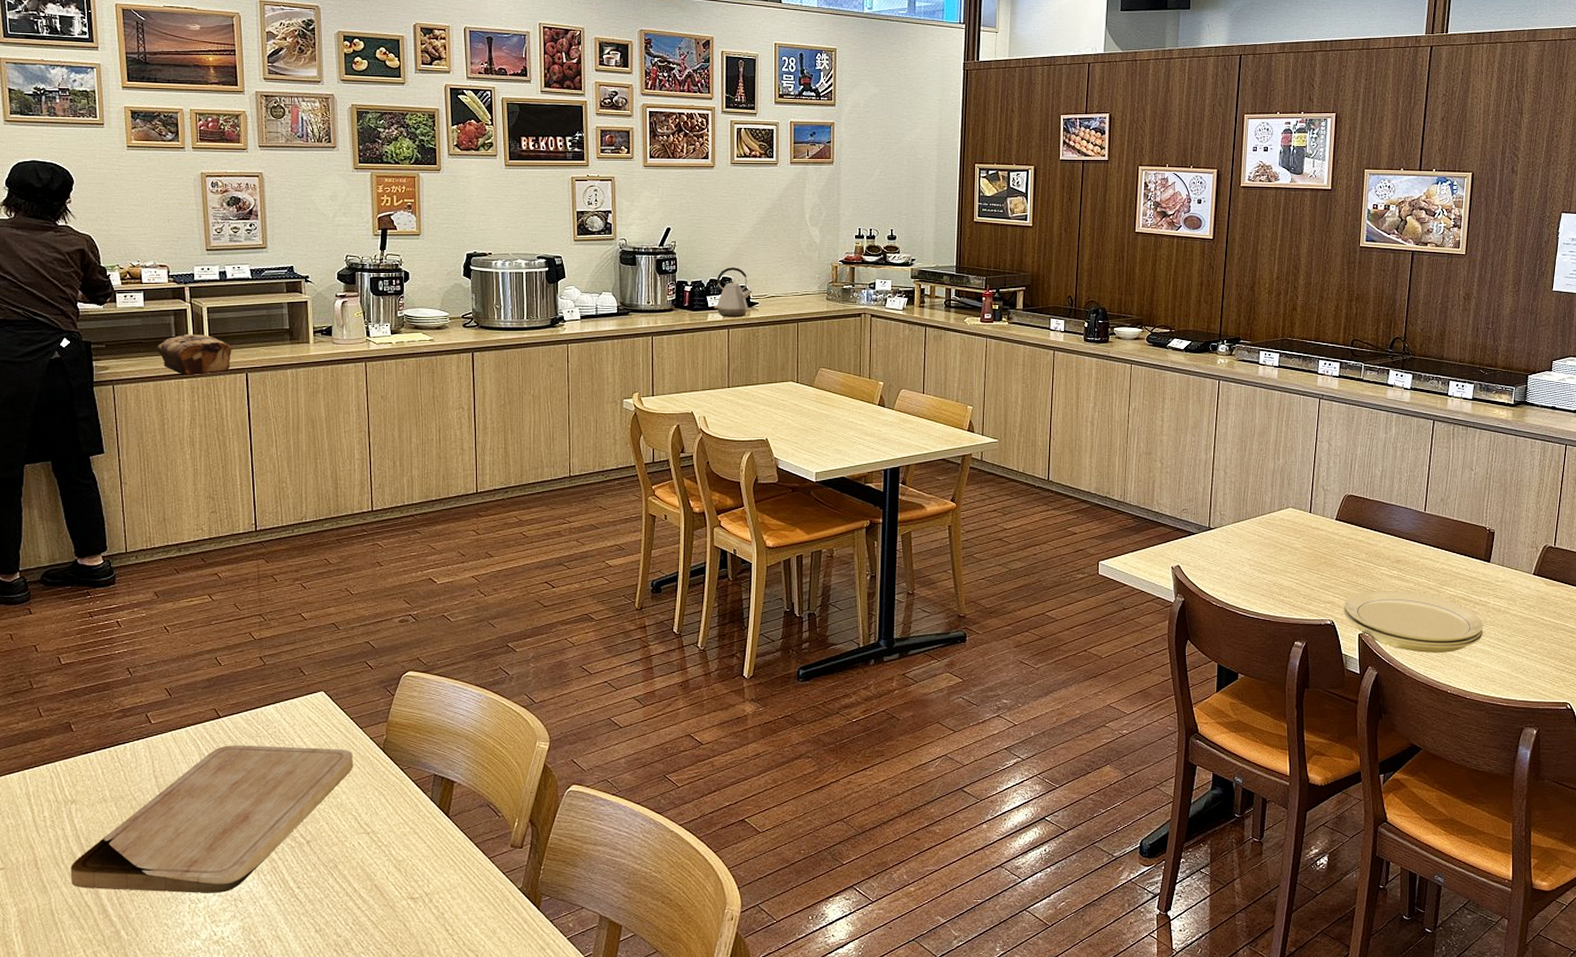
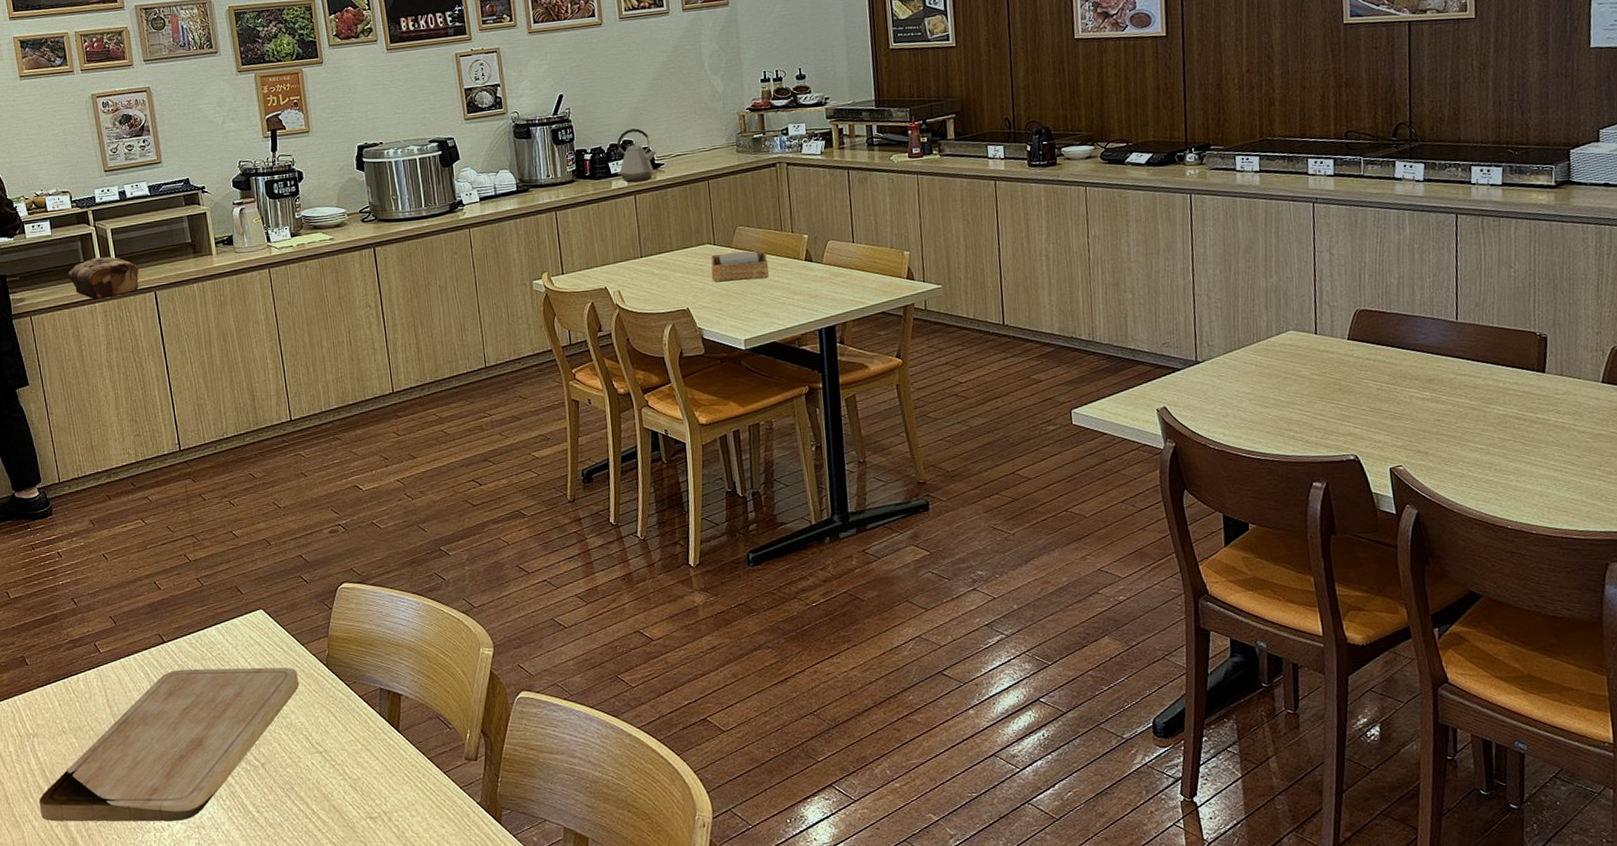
napkin holder: none [792,391,845,418] -> present [711,251,769,282]
plate: present [1343,590,1483,653] -> none [1367,414,1546,484]

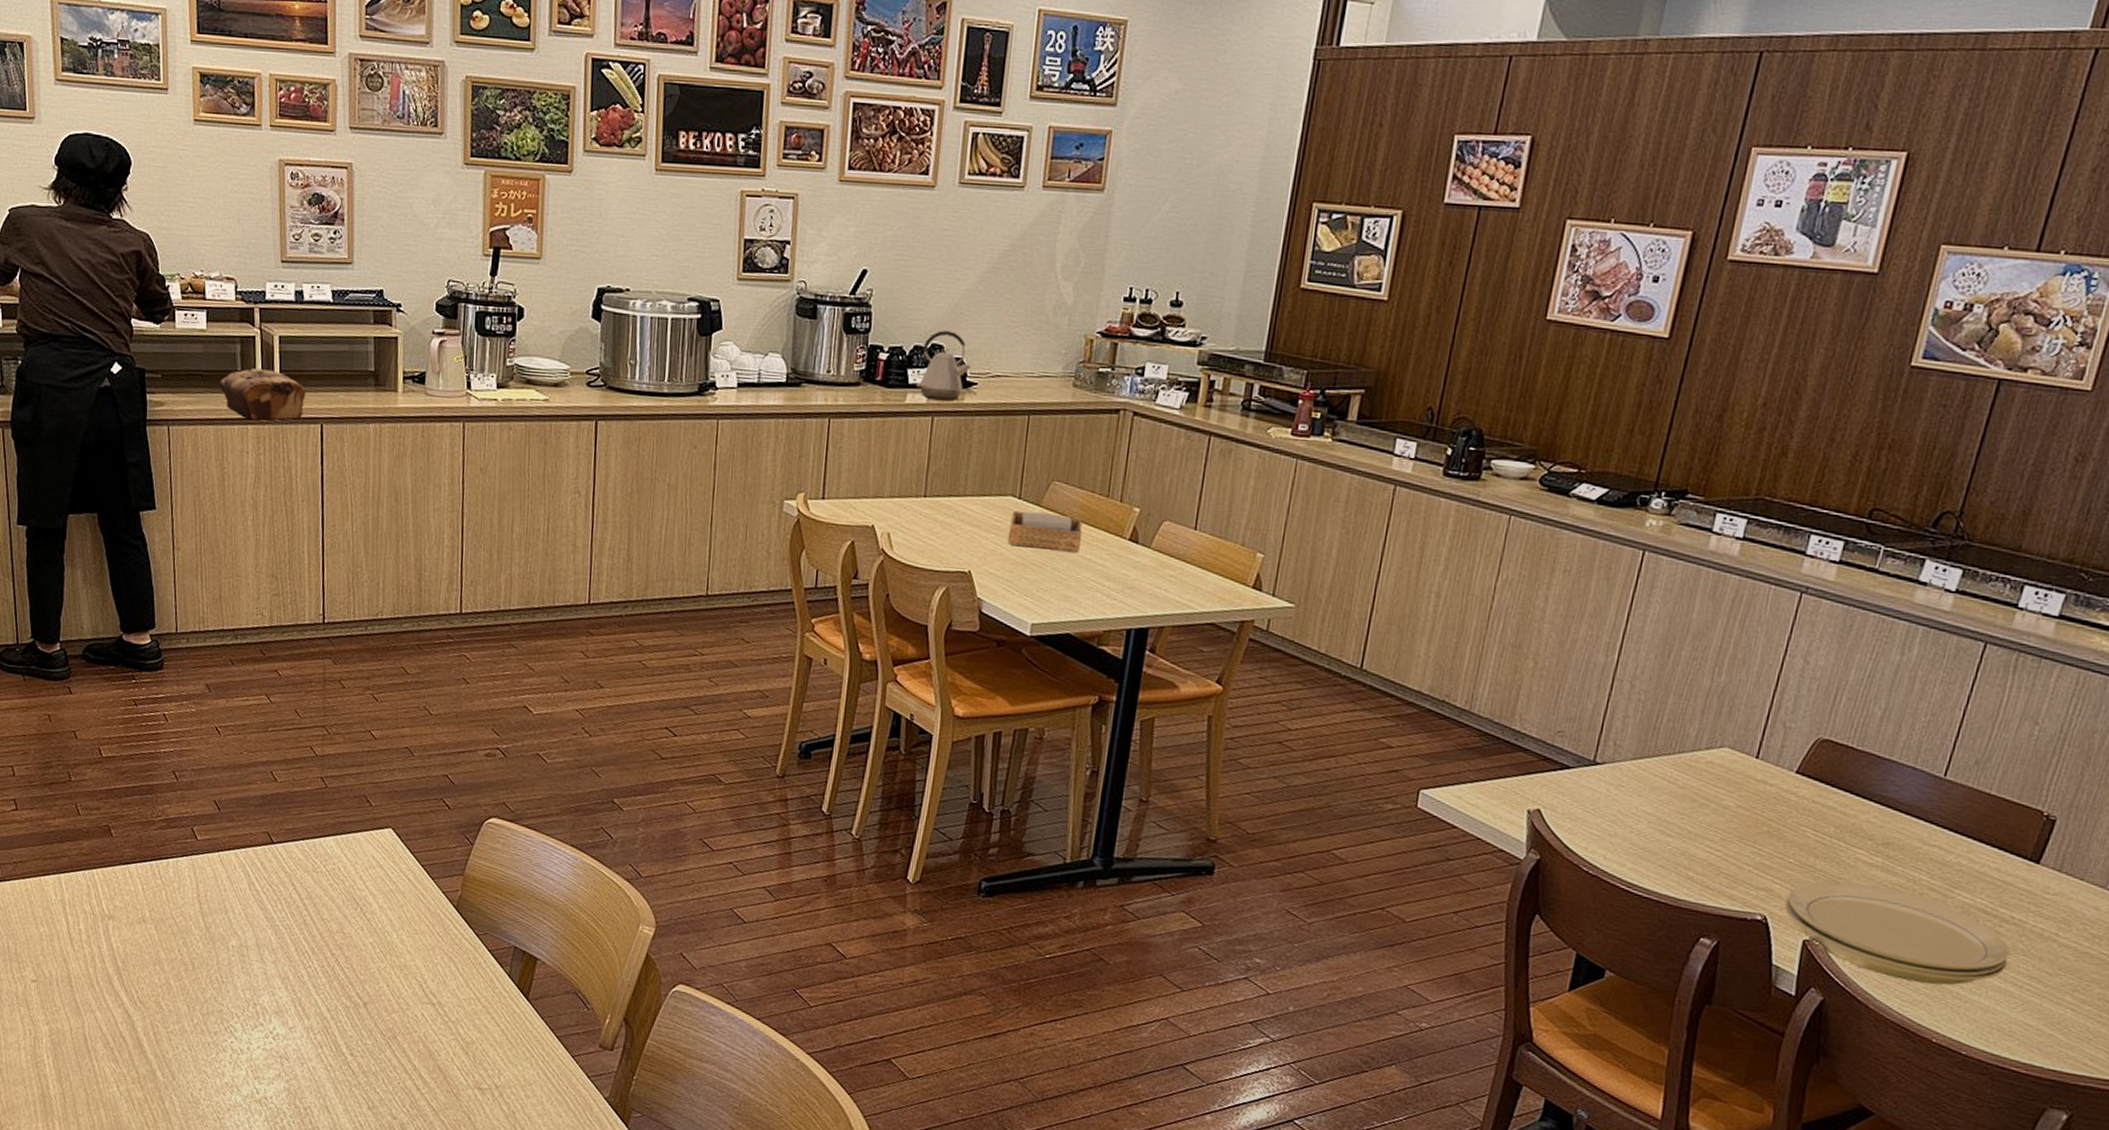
cutting board: present [39,667,299,822] -> none [105,877,421,1047]
plate: none [1367,414,1546,484] -> present [1784,880,2010,985]

